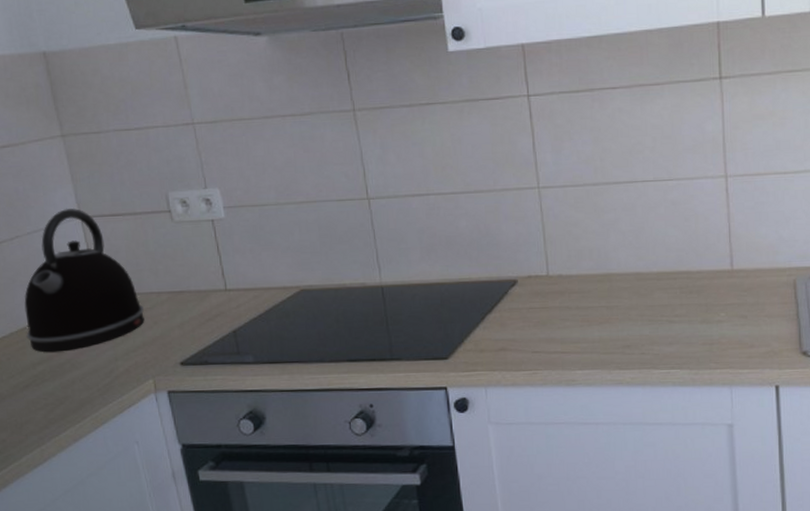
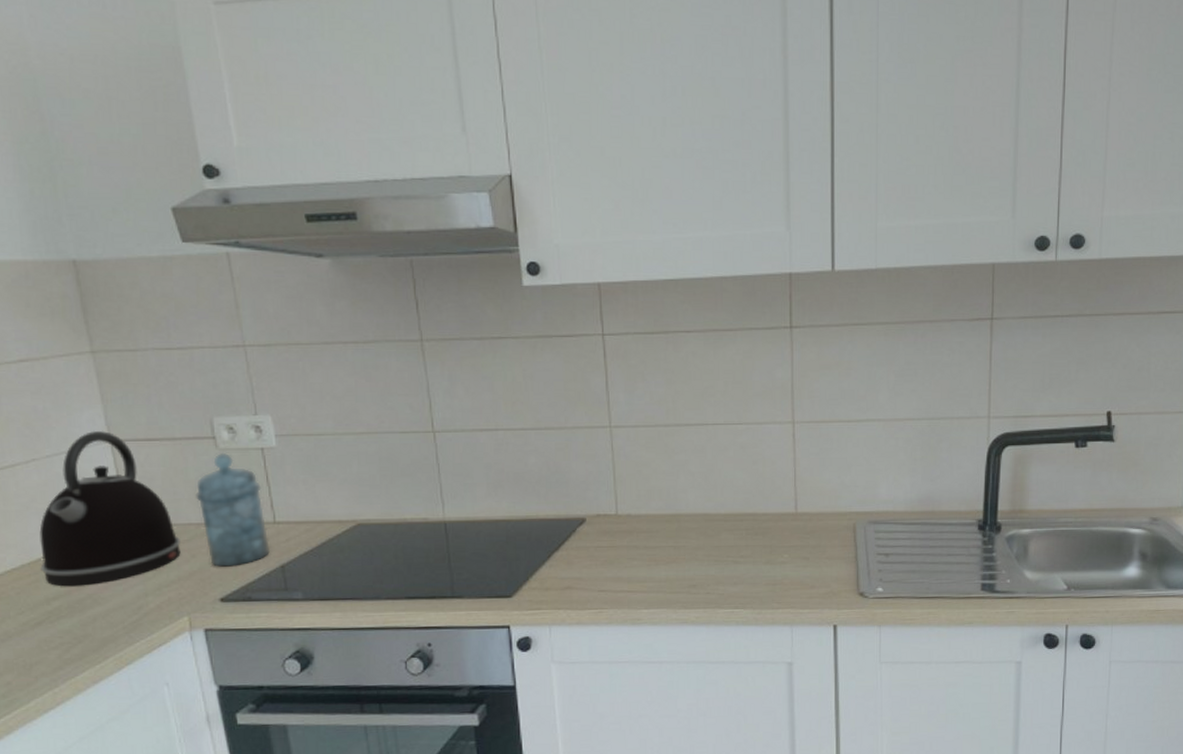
canister: none [154,225,224,333] -> present [194,452,271,567]

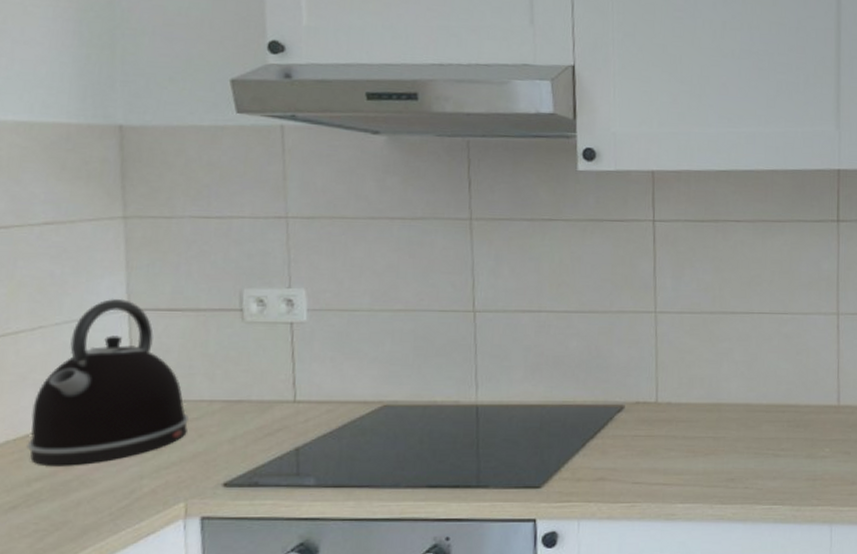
canister: present [194,452,271,567] -> none [211,325,287,448]

